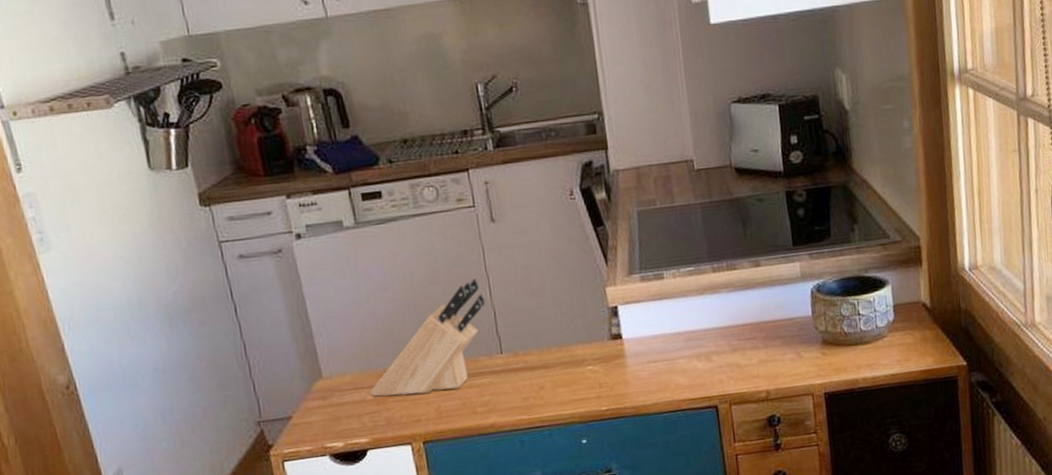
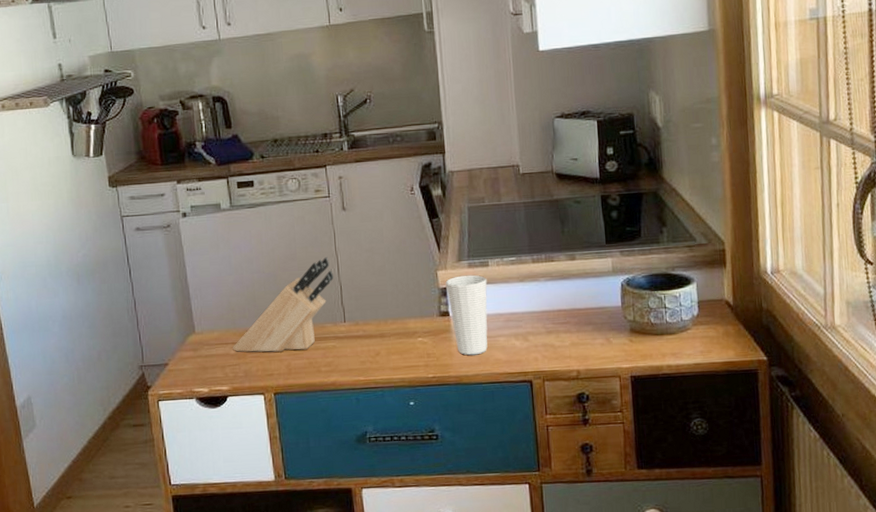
cup: none [615,289,667,382] -> present [445,274,488,356]

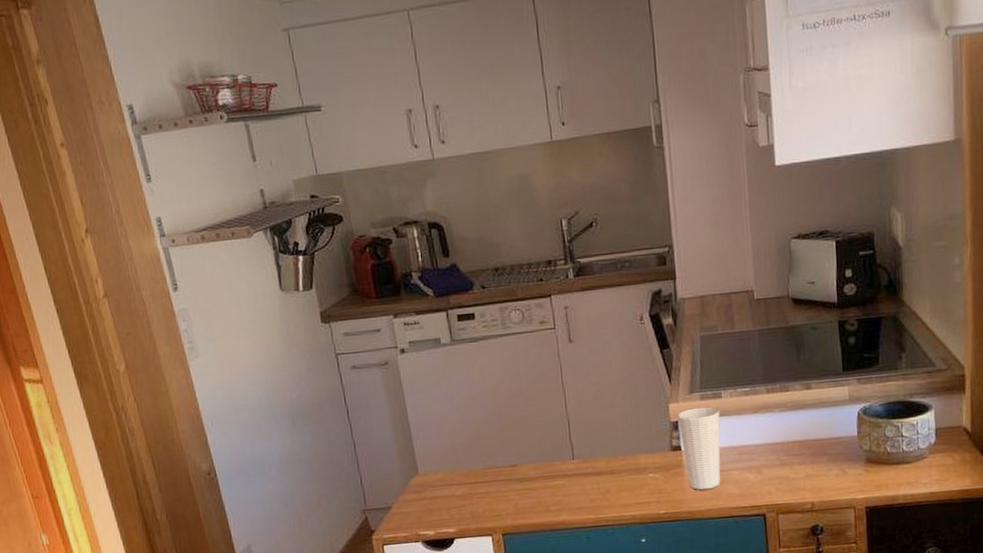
knife block: present [233,257,334,352] -> none [458,392,561,493]

